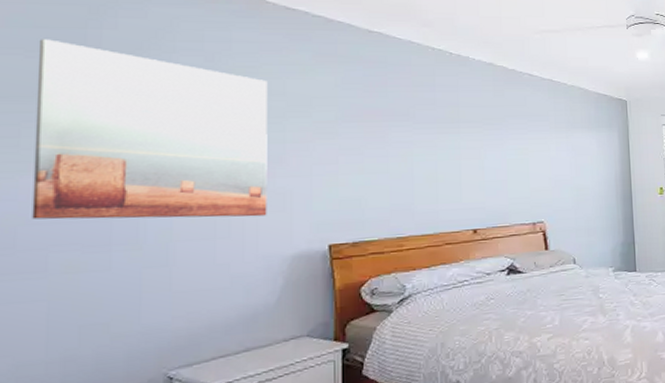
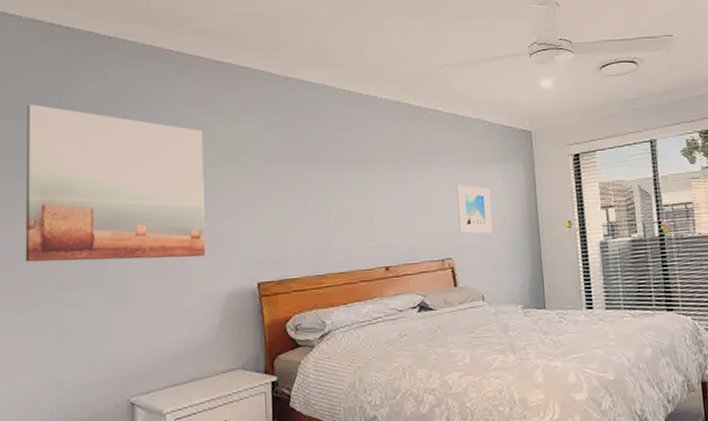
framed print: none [550,149,586,198] -> present [457,185,493,233]

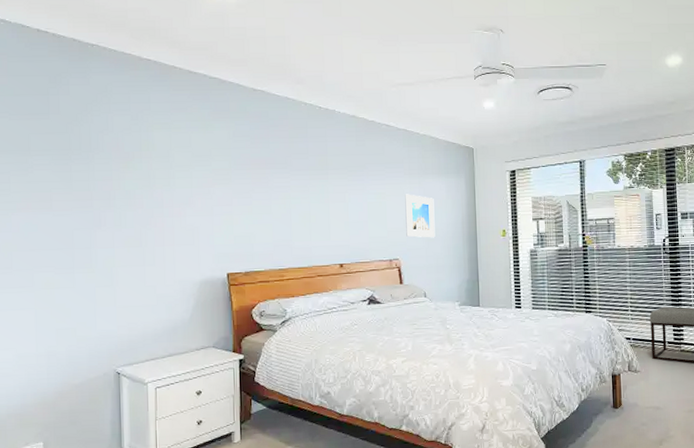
wall art: present [25,104,206,262] -> none [17,104,181,249]

